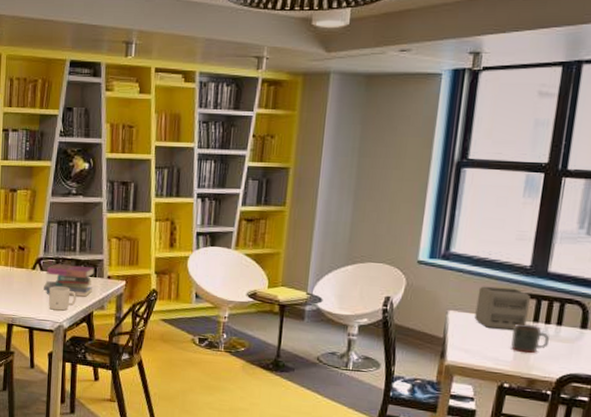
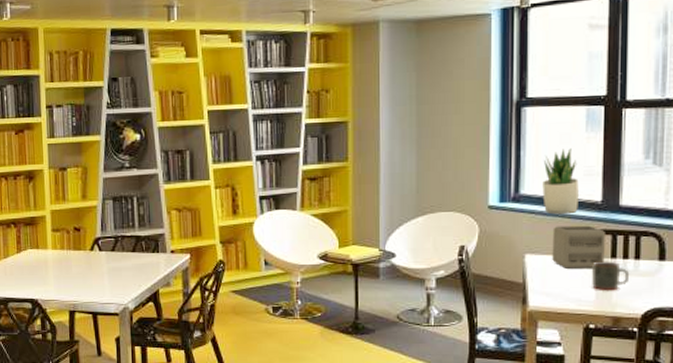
books: present [44,264,95,297] -> none [104,242,156,275]
mug: present [48,286,76,311] -> none [109,266,140,292]
planter: none [472,211,511,276] -> present [542,148,579,215]

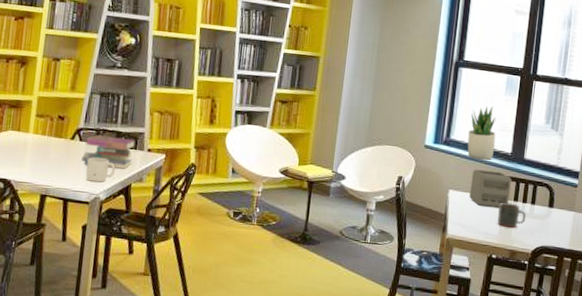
books: none [104,242,156,275] -> present [82,135,135,169]
mug: none [109,266,140,292] -> present [86,157,115,183]

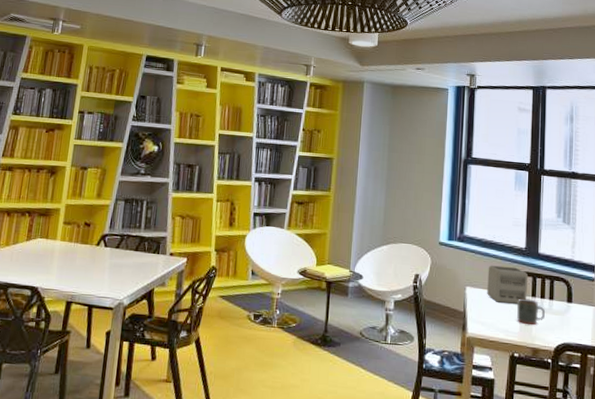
books: present [82,135,135,169] -> none [106,240,158,274]
mug: present [86,157,115,183] -> none [110,263,139,288]
planter: present [467,106,496,161] -> none [481,201,509,256]

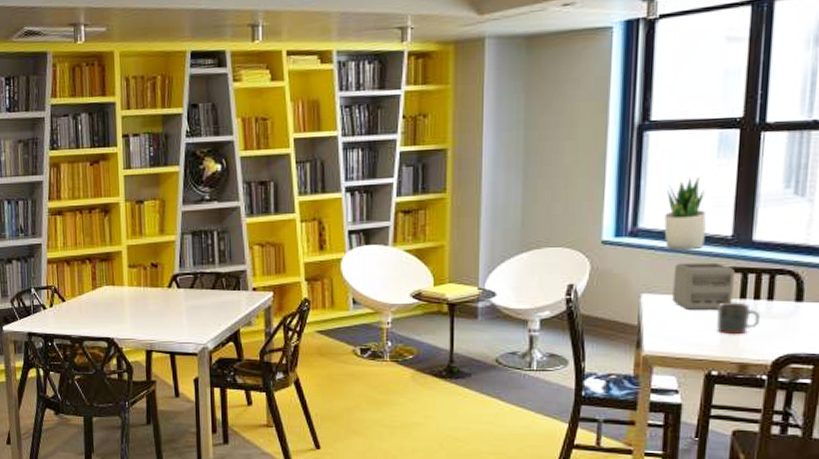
planter: none [481,201,509,256] -> present [664,177,706,251]

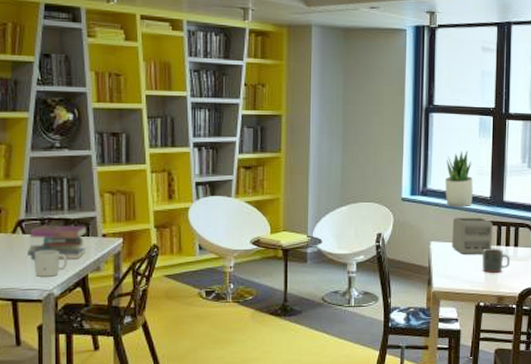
books: none [182,279,237,314] -> present [28,225,87,260]
mug: none [188,304,220,331] -> present [33,250,67,277]

